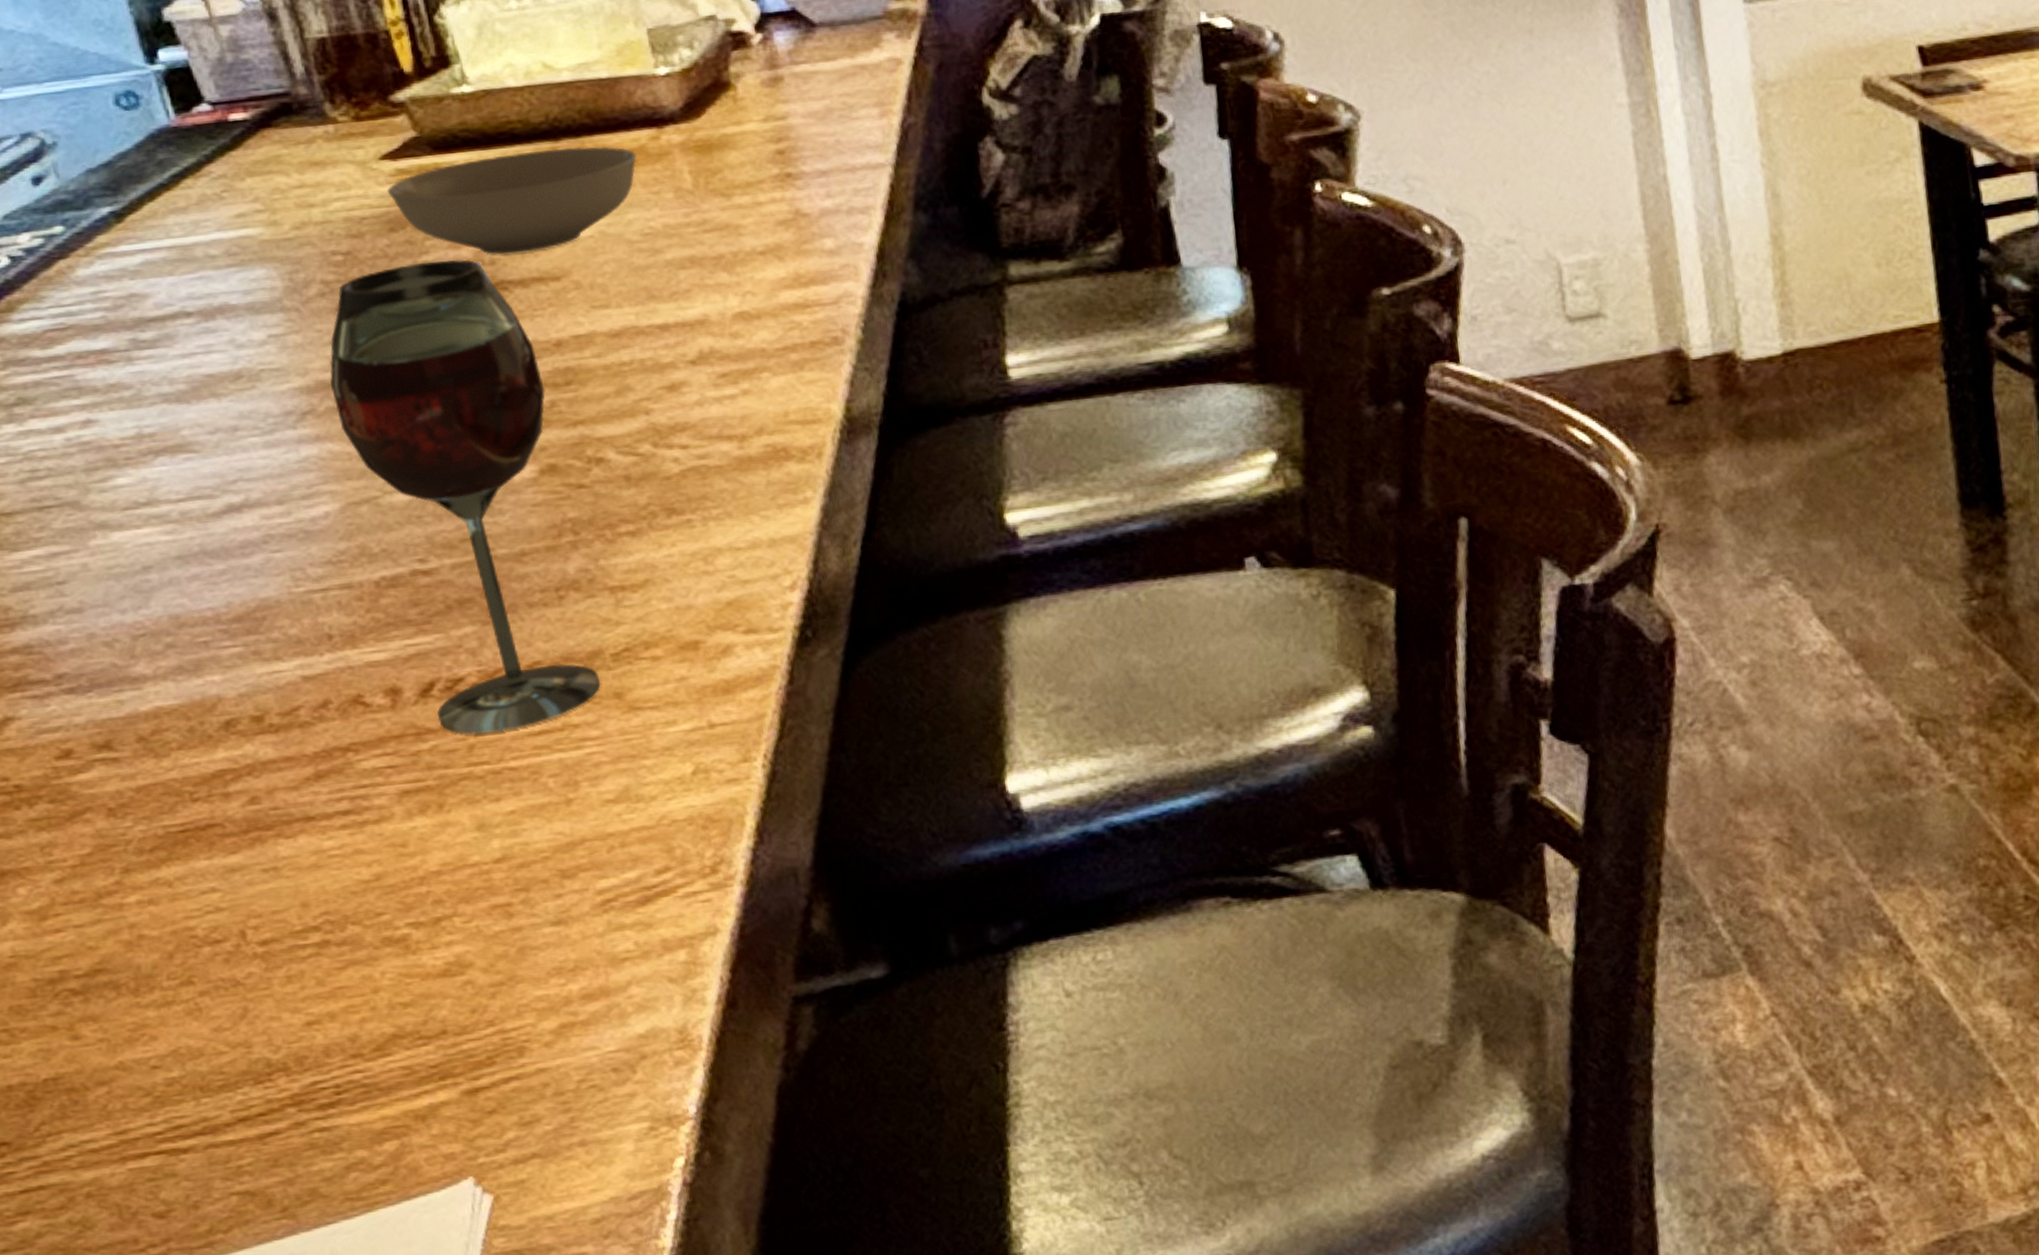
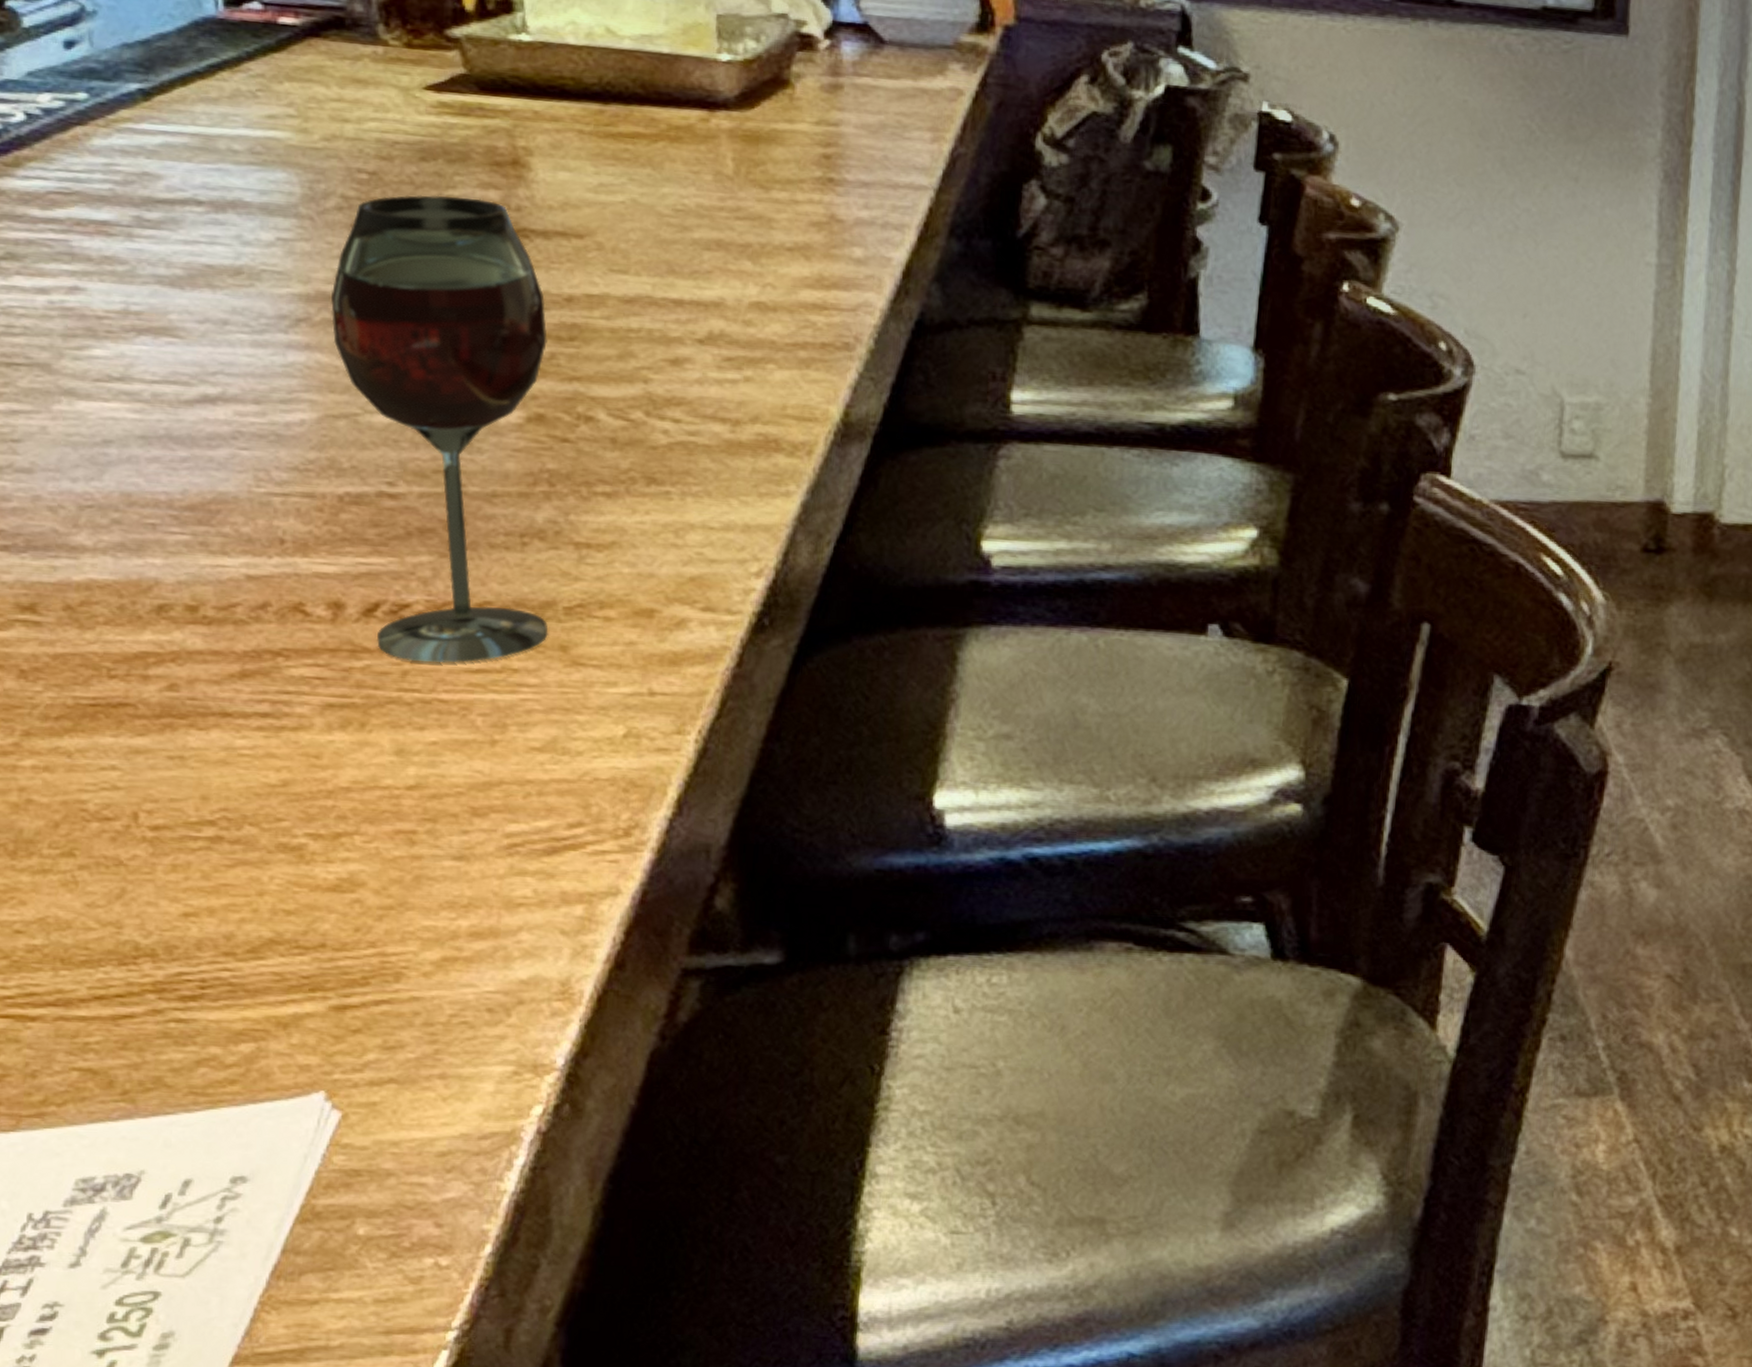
bowl: present [387,146,637,255] -> none [425,107,683,205]

